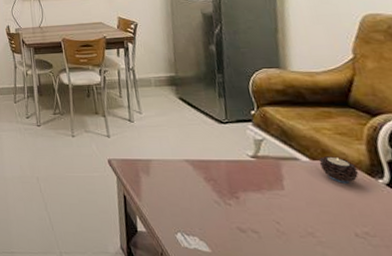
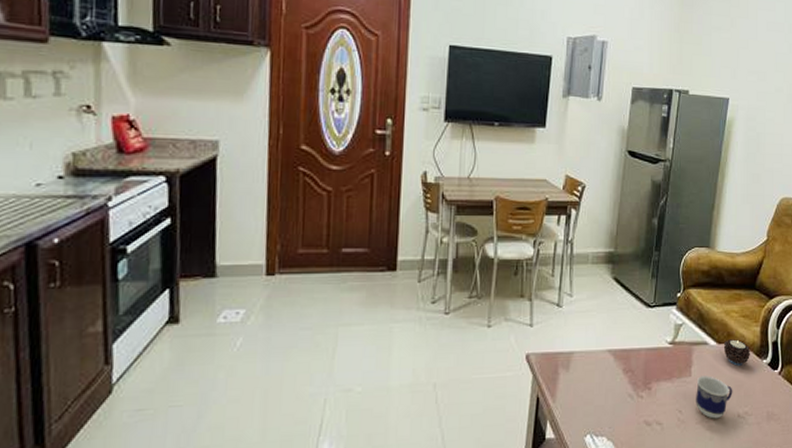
cup: none [292,190,344,235] -> present [696,376,733,419]

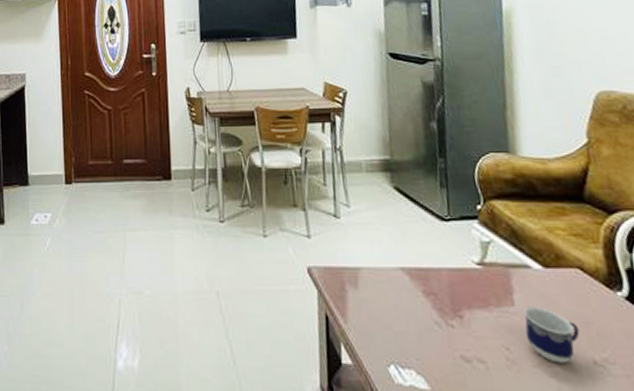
candle: present [723,339,751,366] -> none [553,263,597,297]

